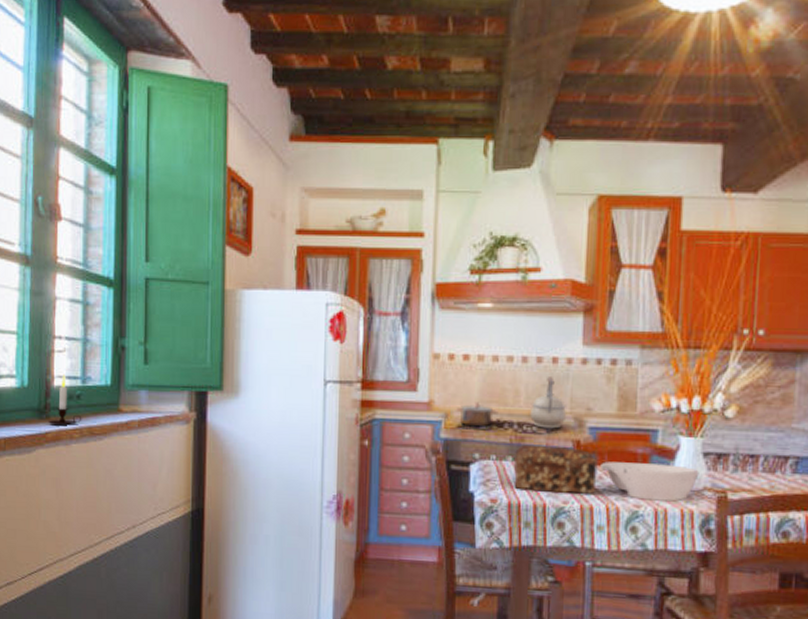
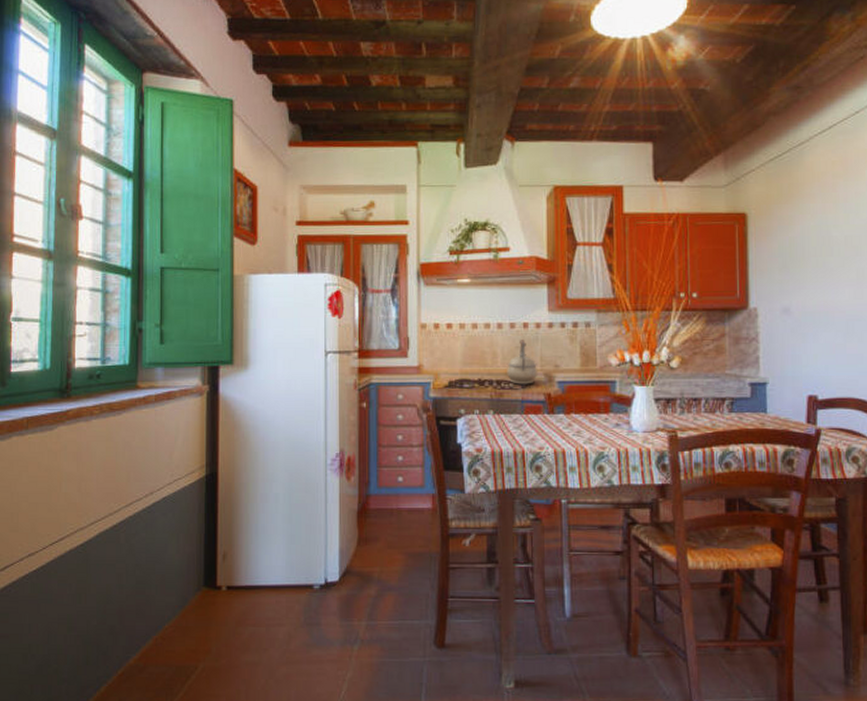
candle: present [48,374,82,426] -> none [69,356,102,404]
cooking pot: present [455,401,498,427] -> none [441,364,479,386]
bread loaf: present [514,444,598,494] -> none [495,399,567,440]
bowl: present [601,461,699,502] -> none [569,410,653,442]

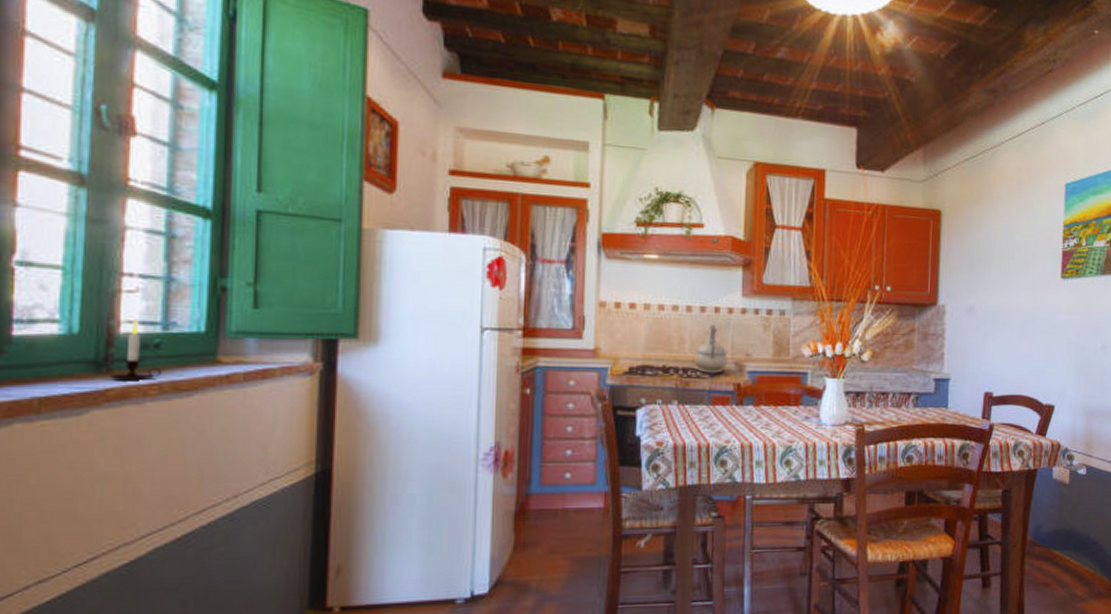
candle: none [69,356,102,404] -> present [110,318,162,381]

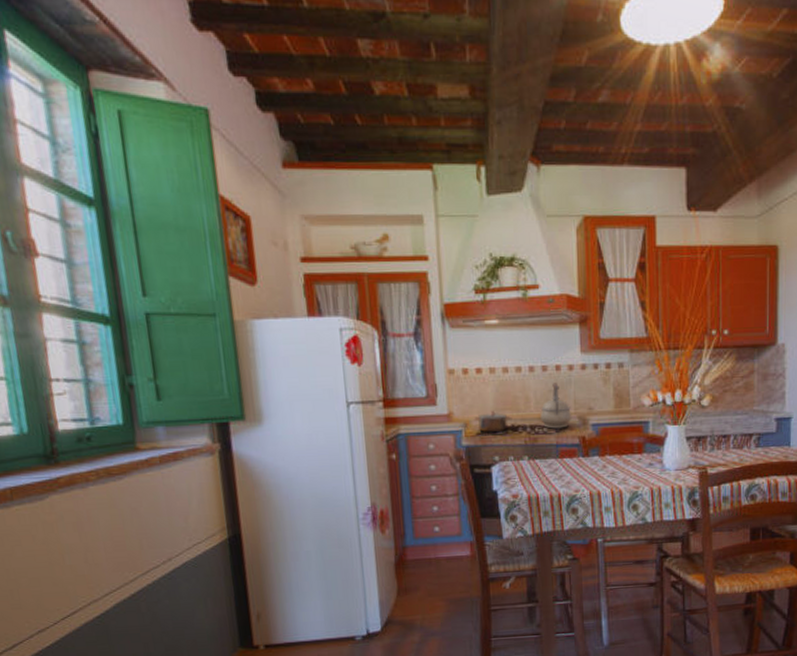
candle: present [110,318,162,381] -> none [58,417,97,470]
cooking pot: none [621,348,664,373] -> present [473,410,512,433]

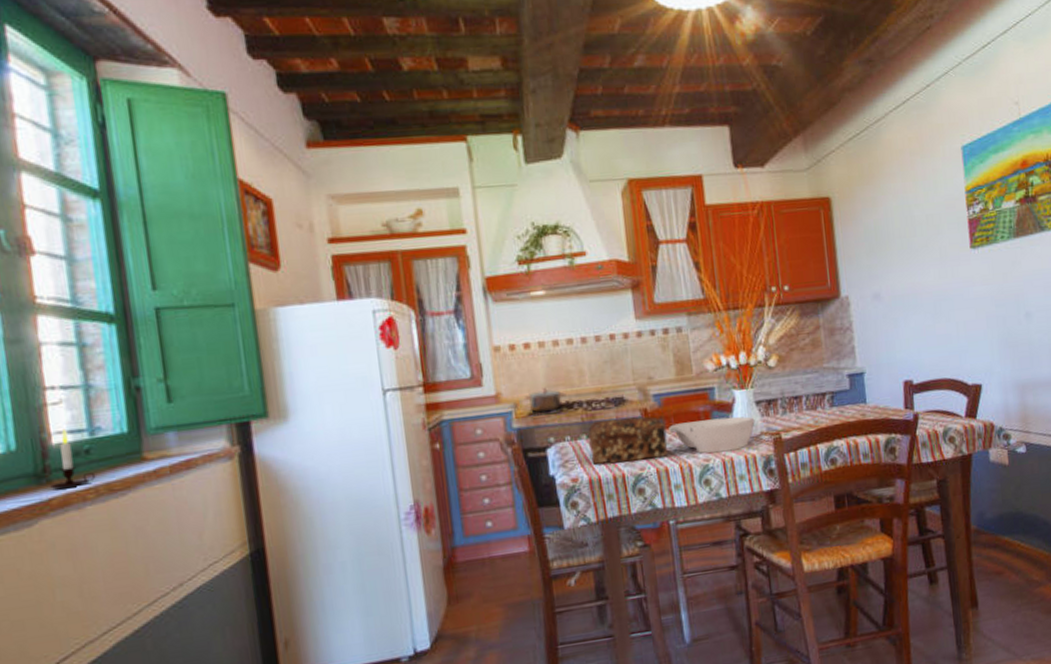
candle: none [58,417,97,470] -> present [50,428,96,490]
bread loaf: none [530,443,602,485] -> present [588,416,668,465]
kettle: present [540,383,572,429] -> none [596,353,631,403]
bowl: none [604,449,684,482] -> present [669,416,755,454]

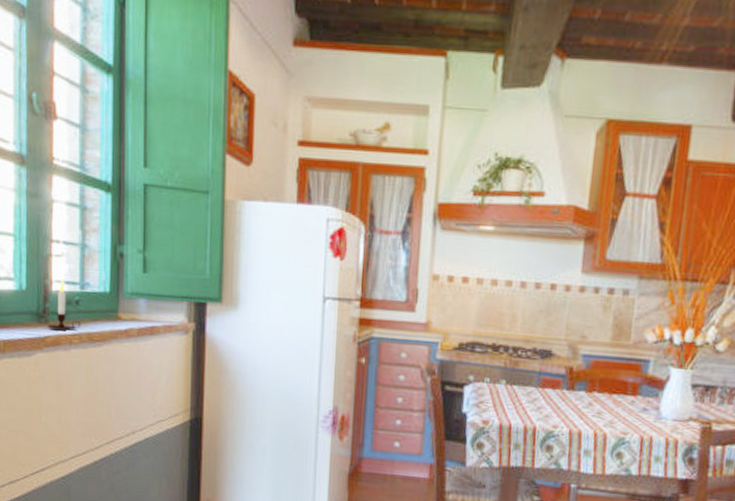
cooking pot: present [523,387,566,413] -> none [452,324,495,350]
bread loaf: present [588,416,668,465] -> none [506,368,589,420]
bowl: present [669,416,755,454] -> none [591,389,687,431]

